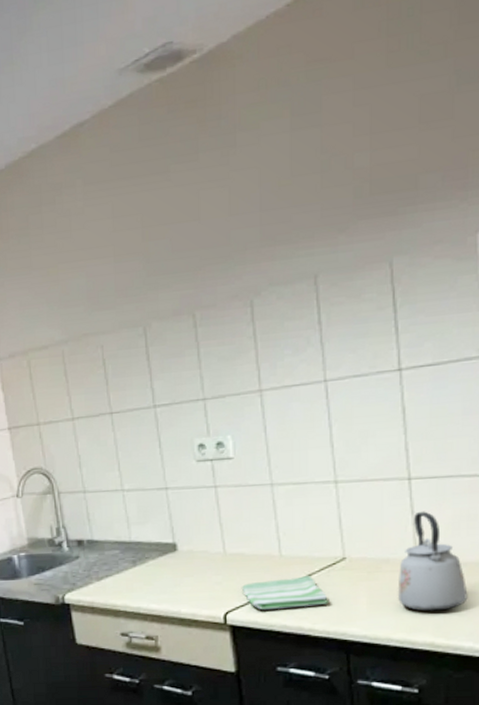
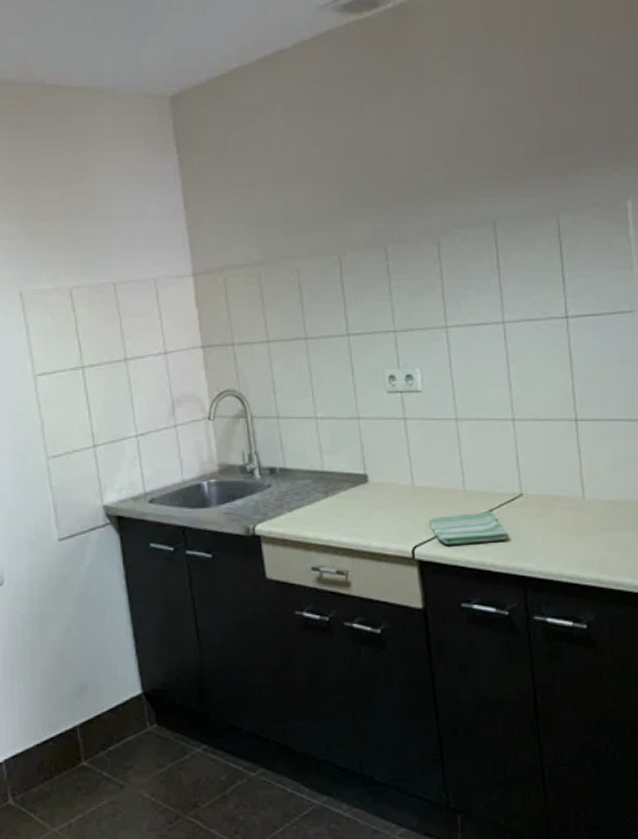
kettle: present [397,511,468,612] -> none [567,451,627,548]

